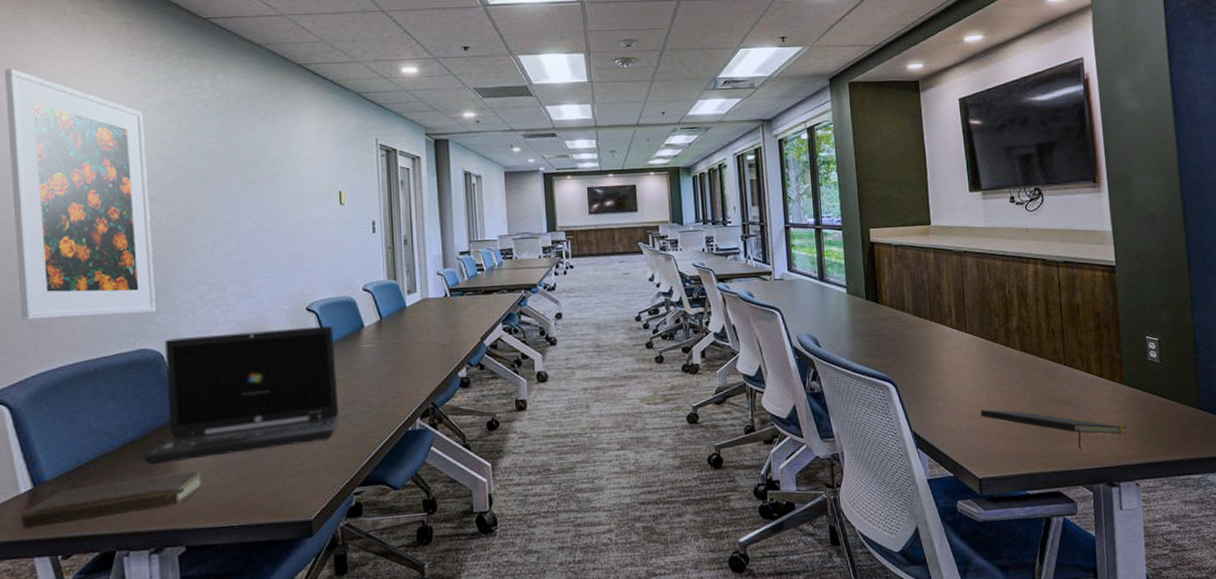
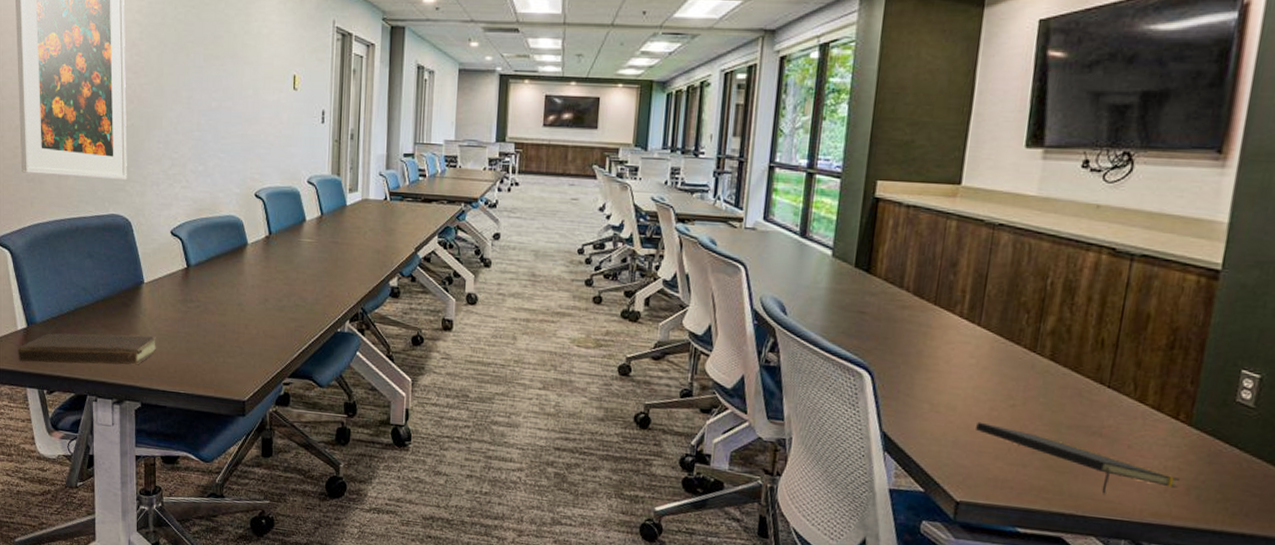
laptop: present [143,325,339,464] -> none [111,207,278,328]

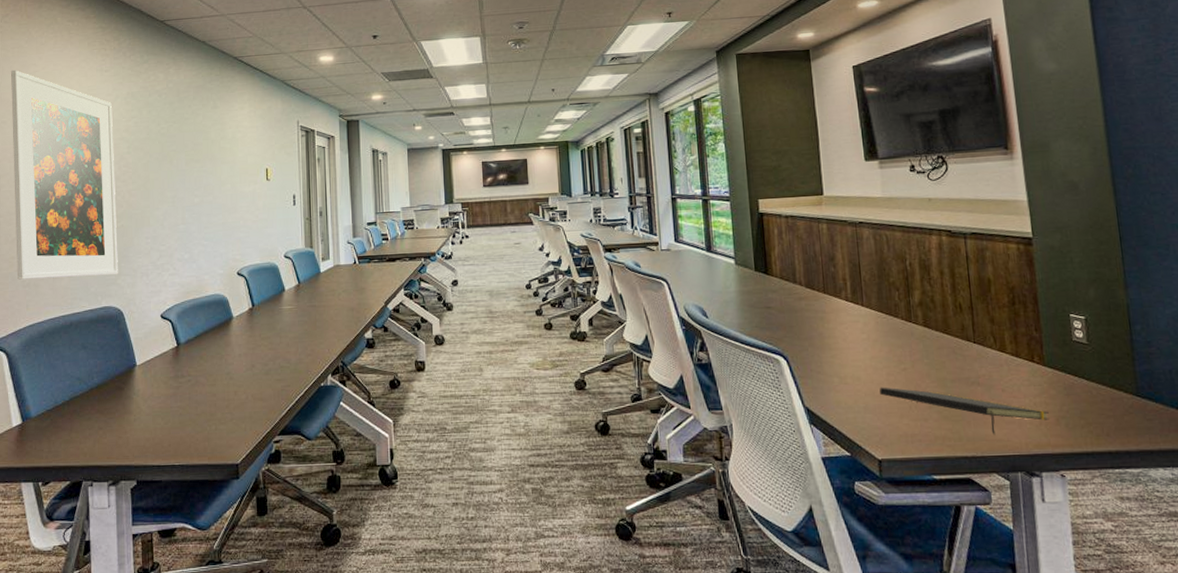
hardcover book: present [17,333,156,365] -> none [12,415,150,458]

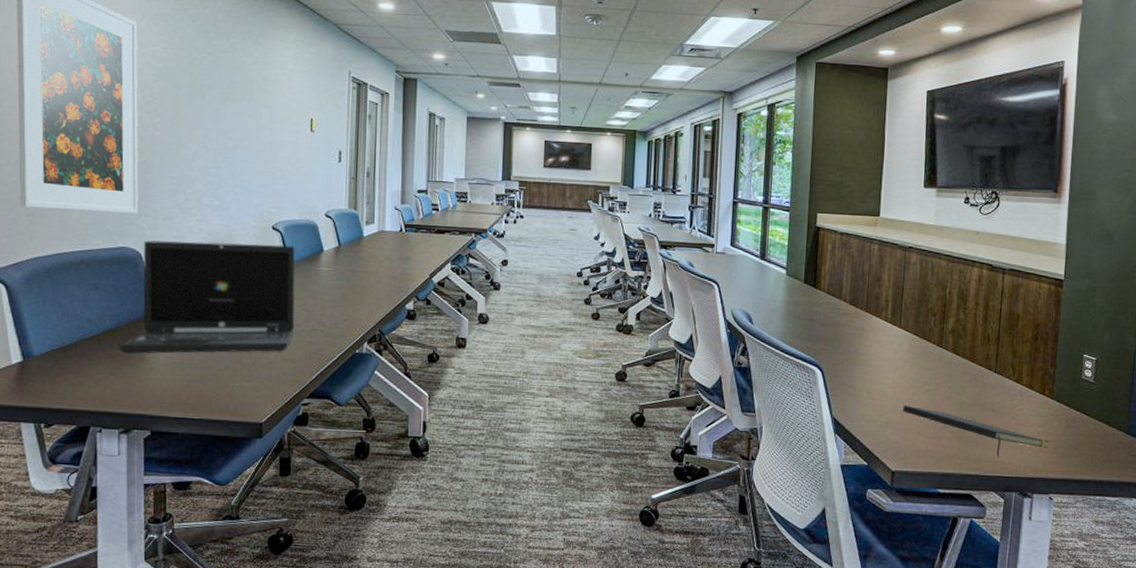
laptop: none [105,288,263,407] -> present [119,240,295,354]

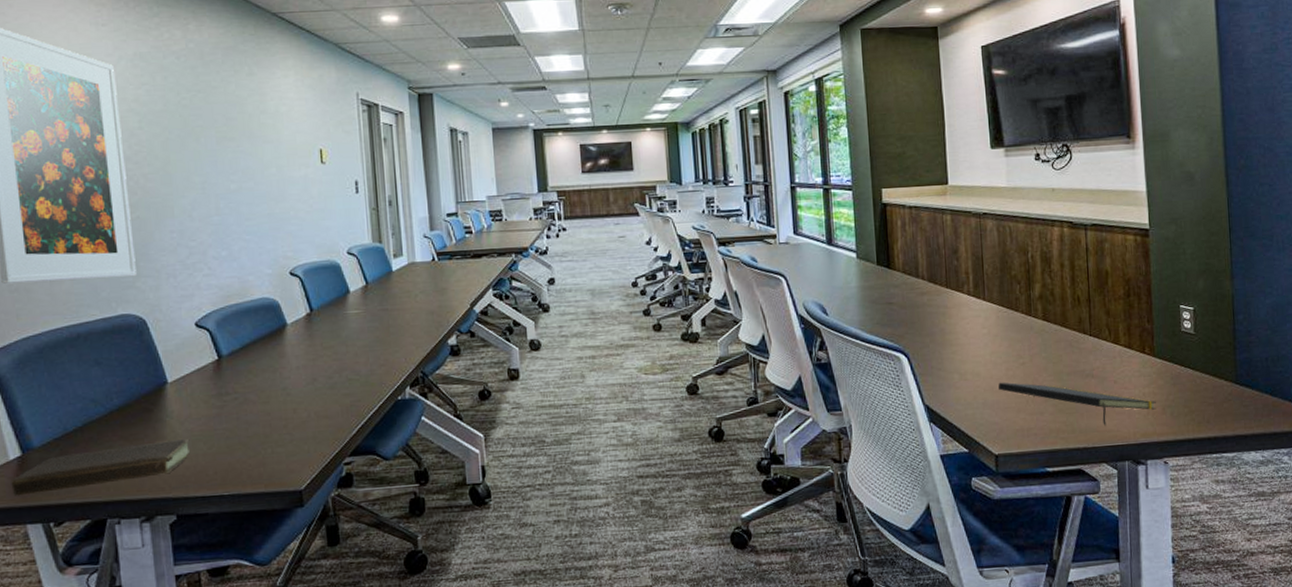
hardcover book: none [11,364,168,397] -> present [11,439,189,496]
laptop: present [119,240,295,354] -> none [130,290,327,432]

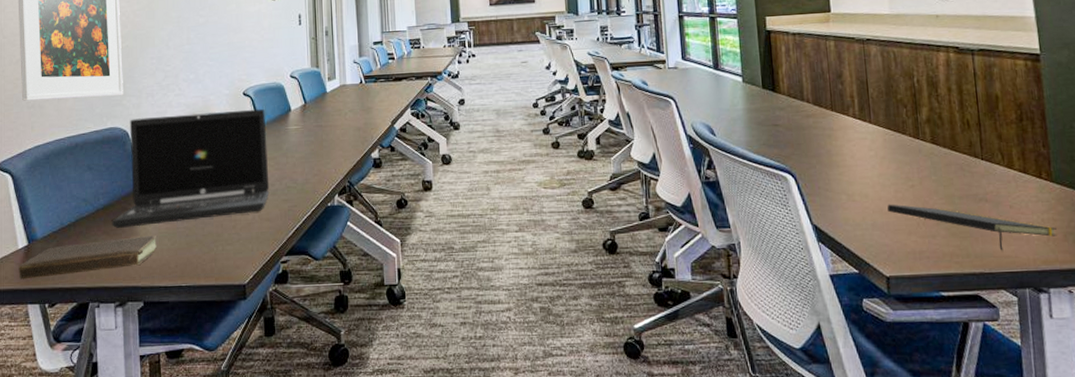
laptop: none [130,290,327,432] -> present [112,108,270,228]

